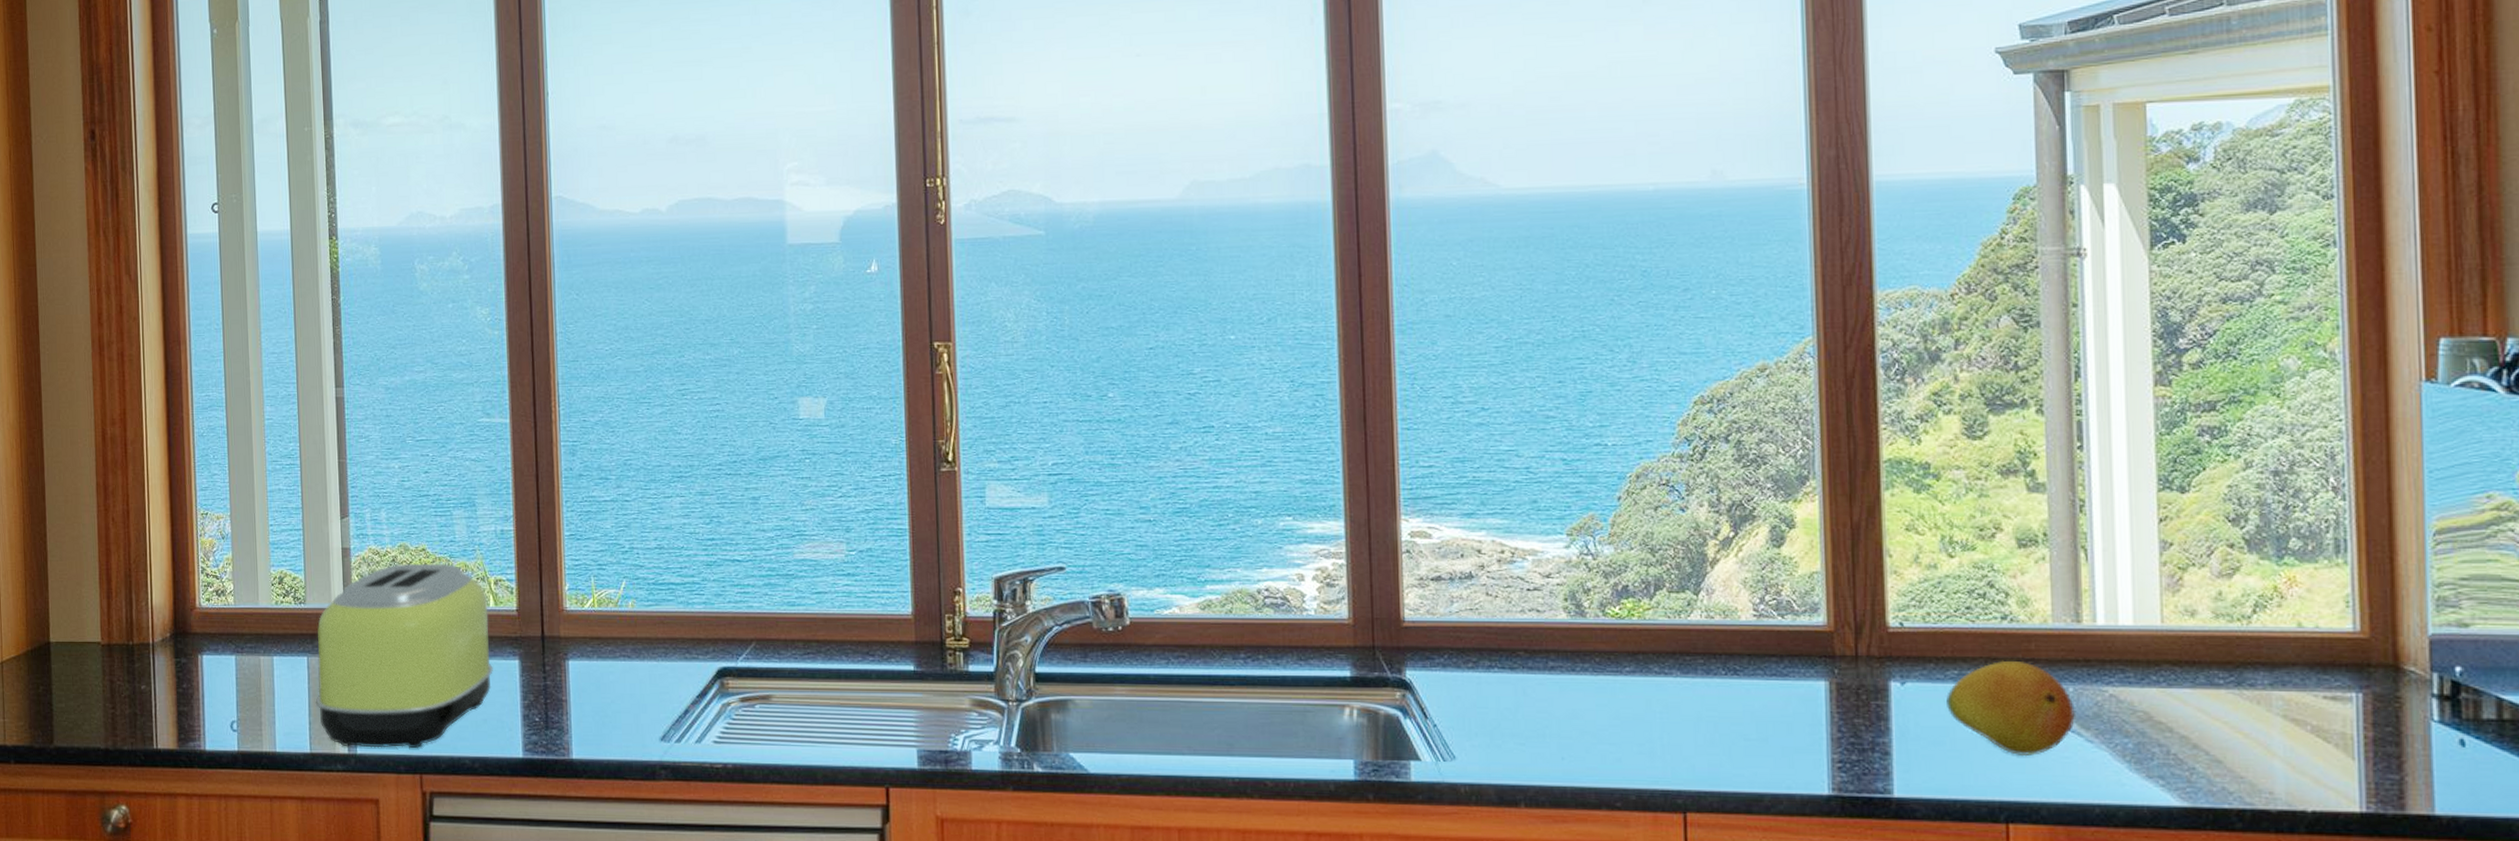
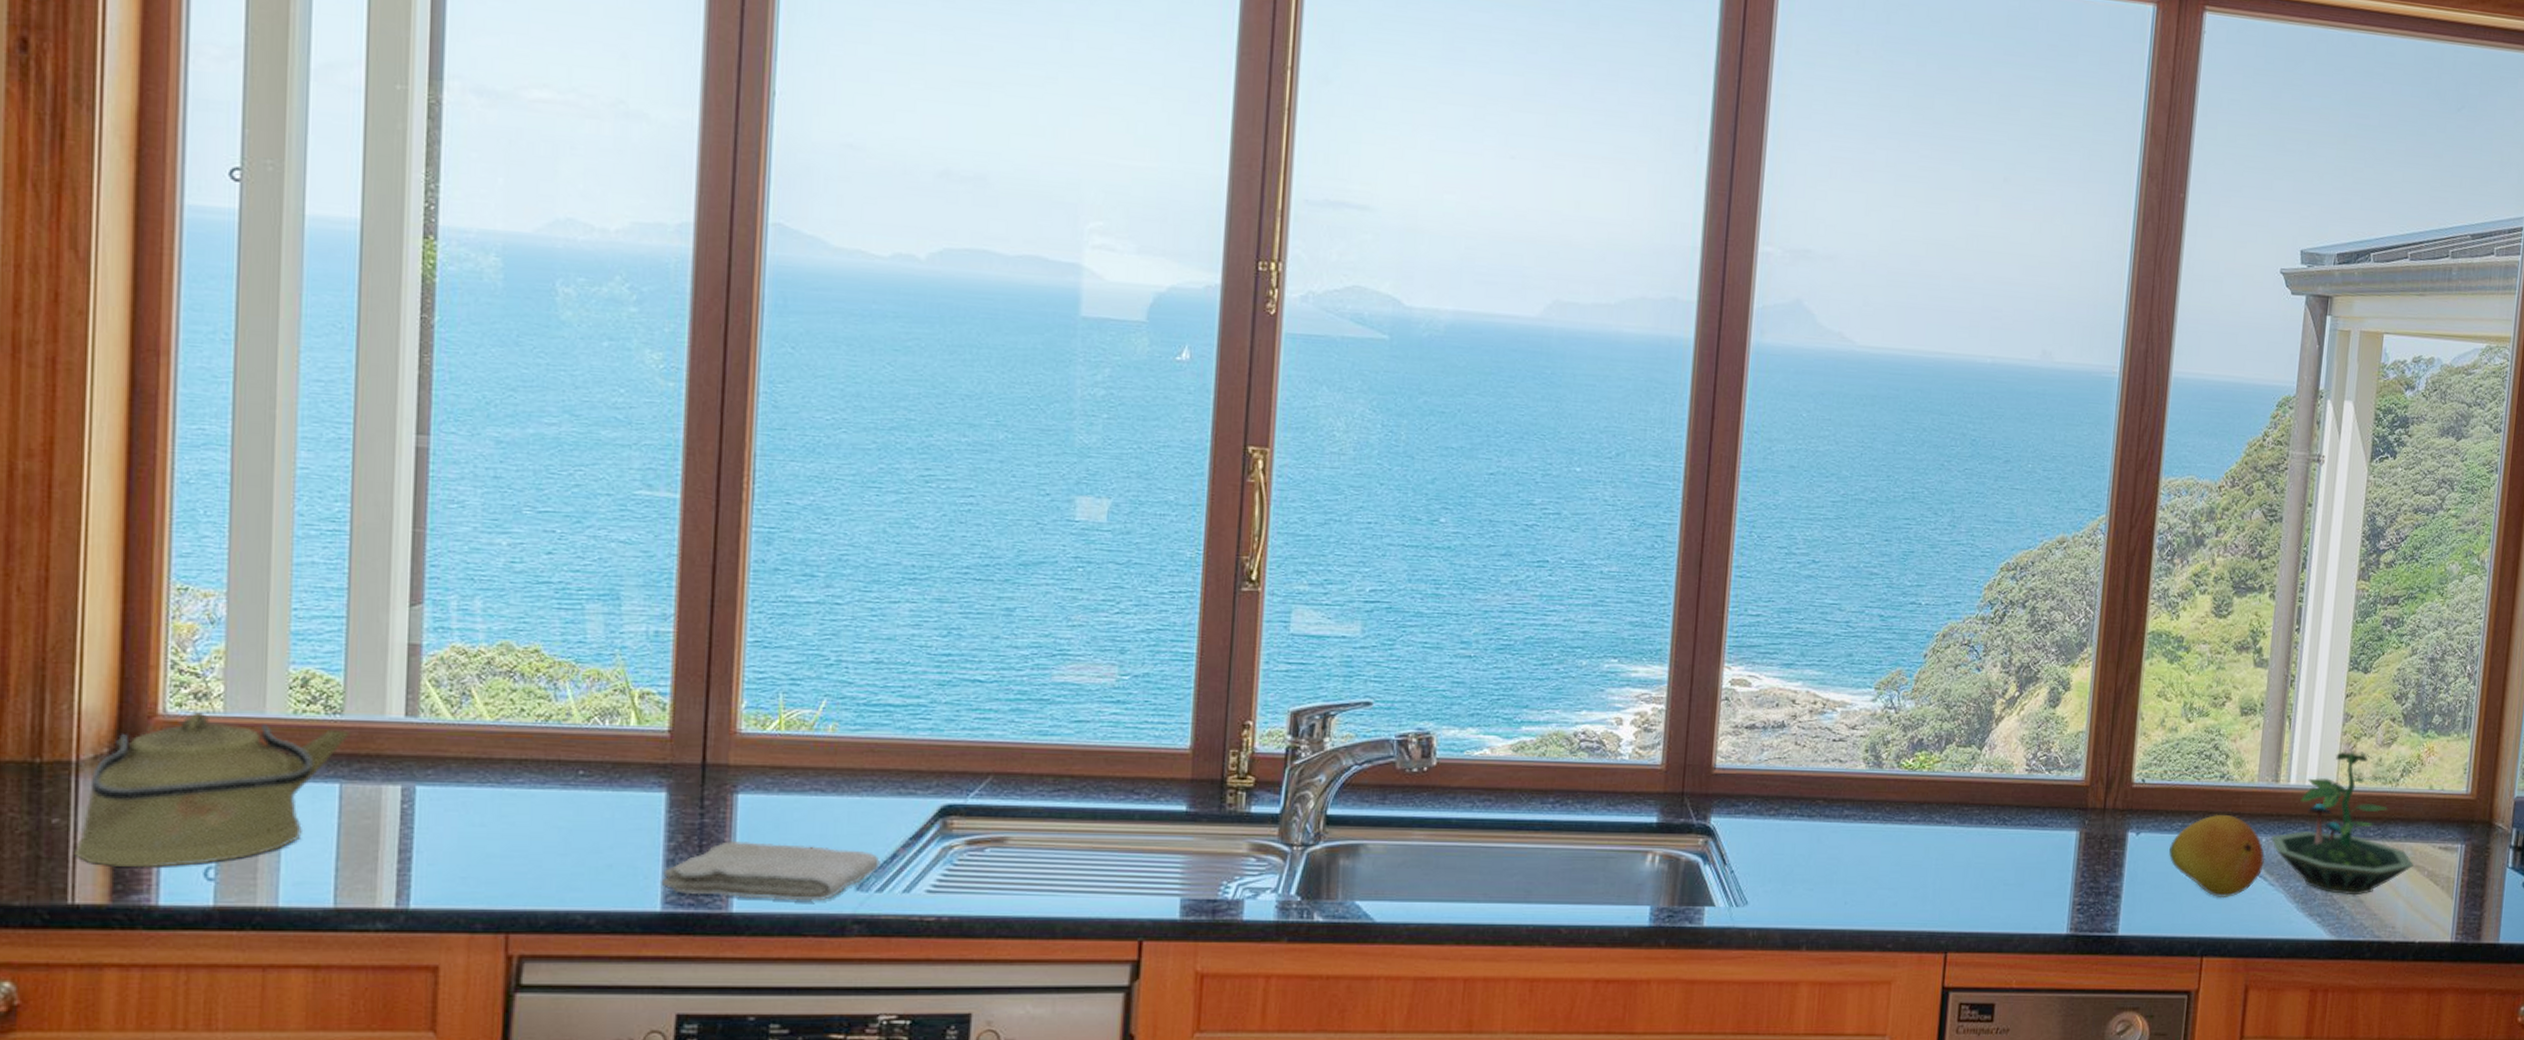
kettle: none [155,604,311,722] -> present [75,710,351,869]
toaster: present [315,563,493,748] -> none [348,667,628,901]
washcloth: none [521,699,676,750] -> present [661,840,880,901]
terrarium: none [2080,584,2290,755] -> present [2271,751,2414,896]

